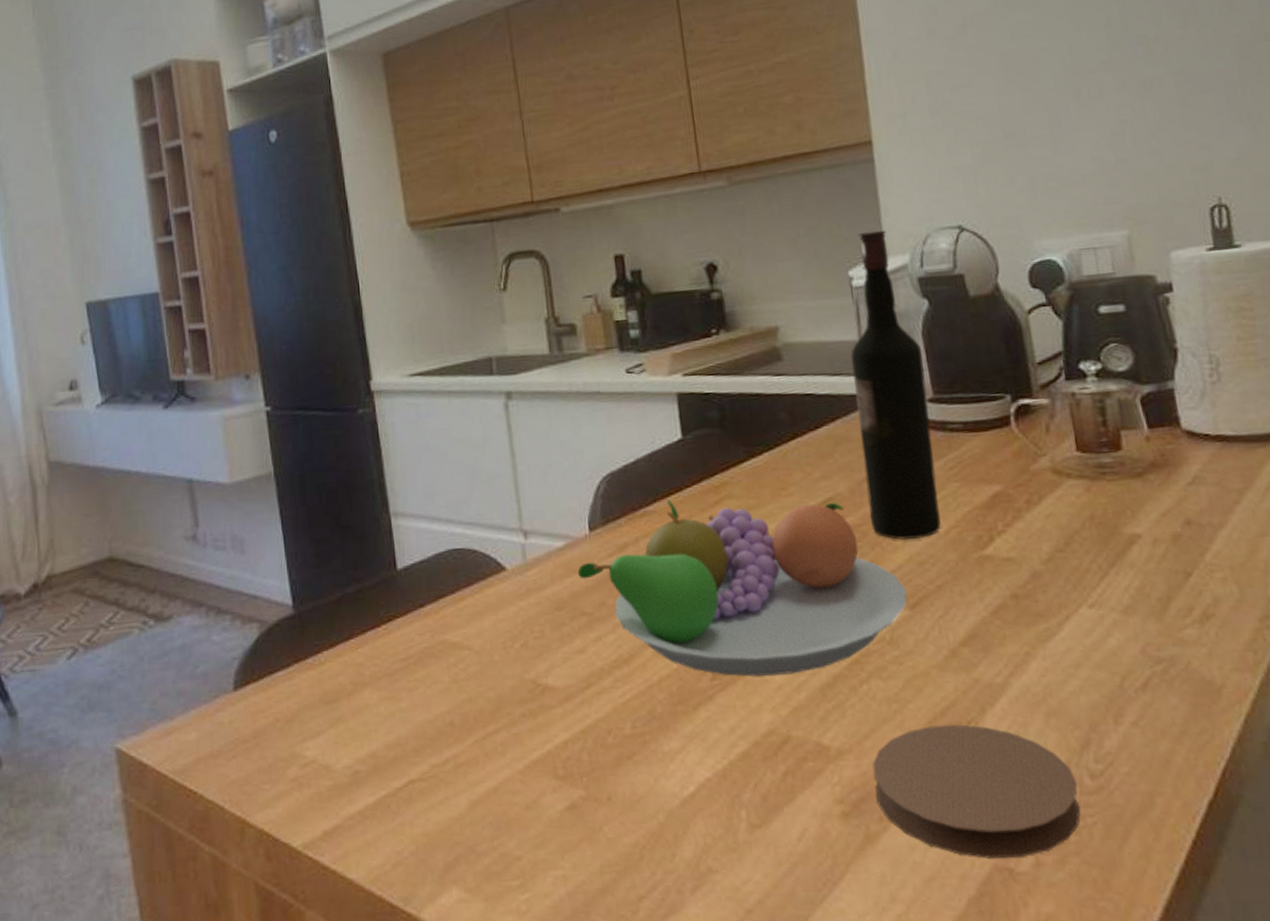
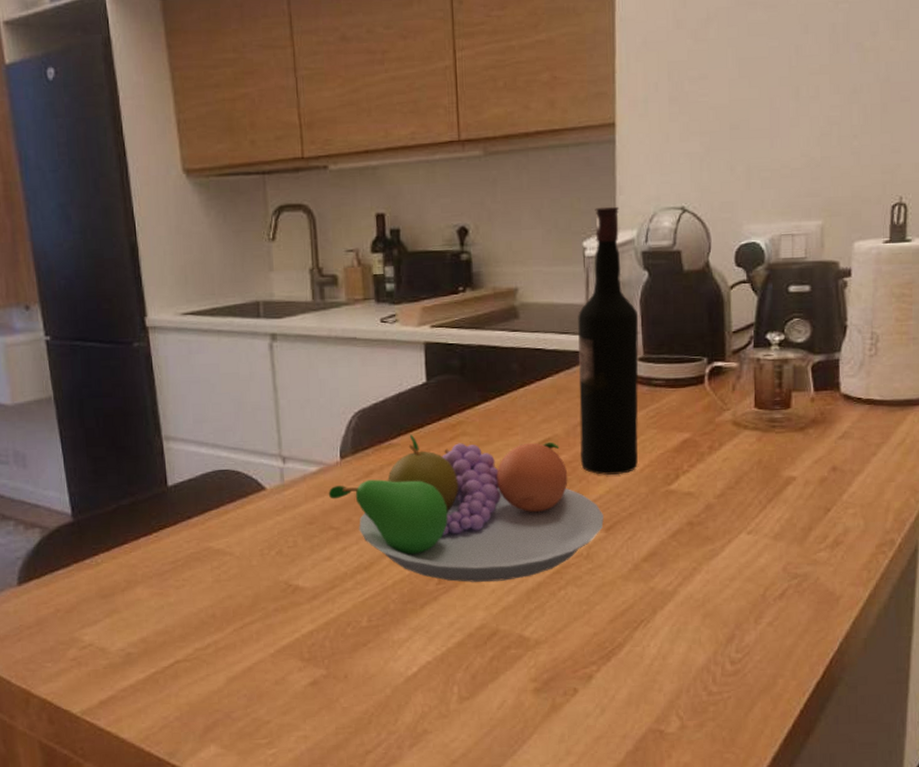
coaster: present [872,724,1081,859] -> none [563,622,720,723]

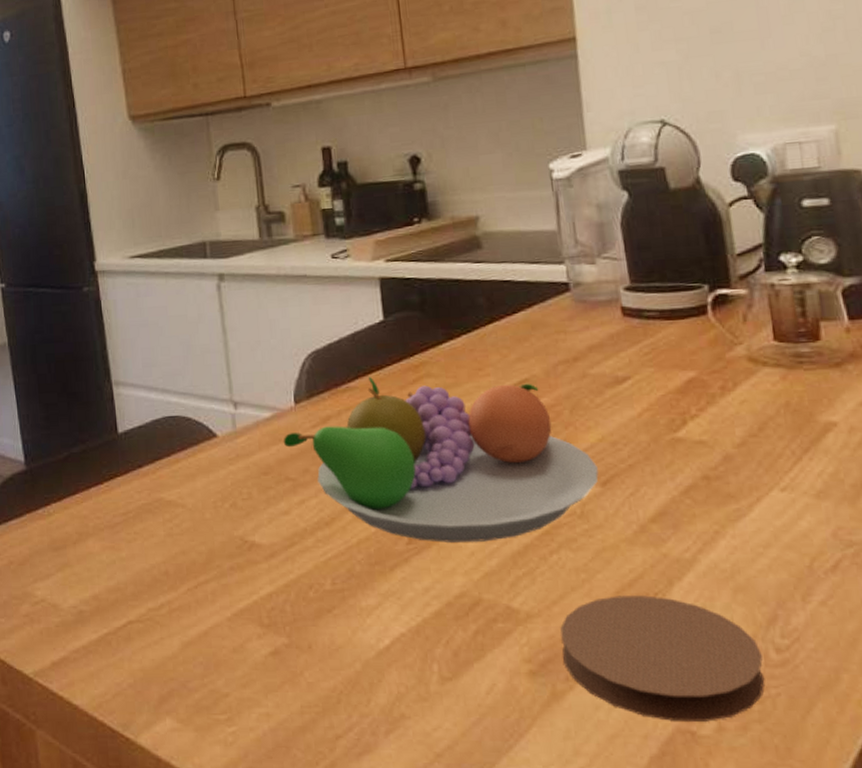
coaster: none [563,622,720,723] -> present [560,595,765,722]
wine bottle: present [577,206,639,475] -> none [549,123,634,420]

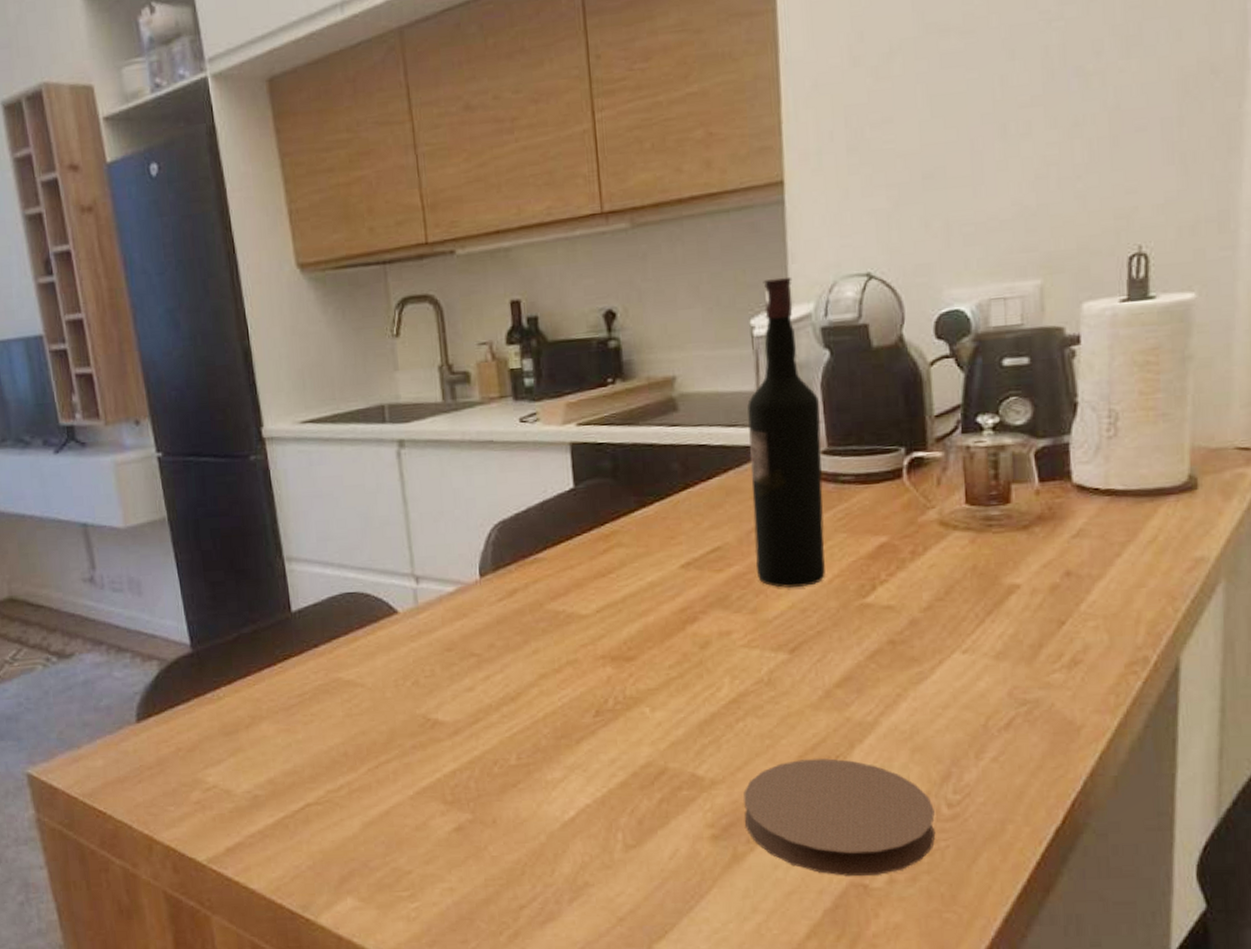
fruit bowl: present [283,376,599,542] -> none [467,547,787,714]
wine bottle: none [549,123,634,420] -> present [747,276,825,588]

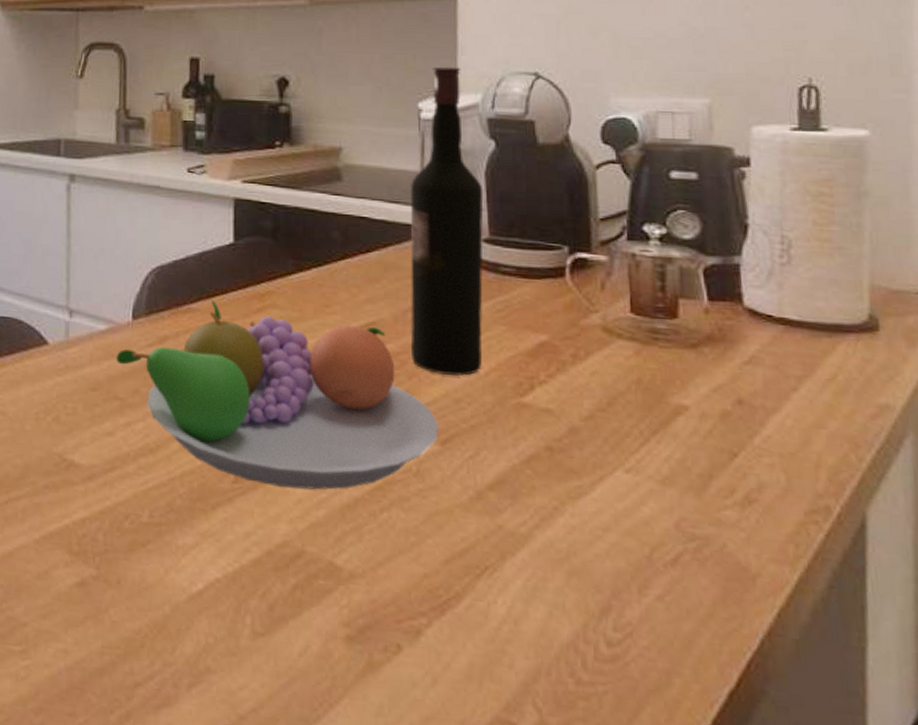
fruit bowl: none [467,547,787,714] -> present [115,299,439,490]
coaster: present [743,758,936,876] -> none [384,564,593,714]

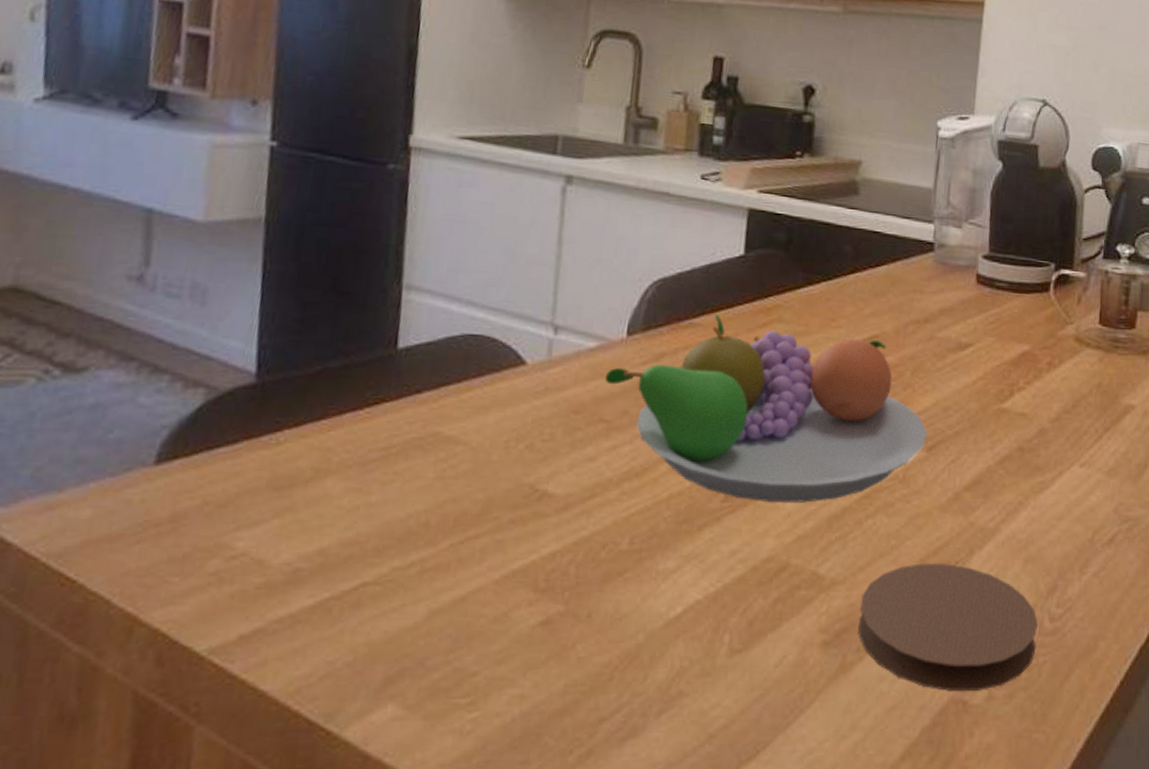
coaster: none [384,564,593,714] -> present [858,563,1038,691]
wine bottle: present [410,66,484,376] -> none [908,87,988,385]

